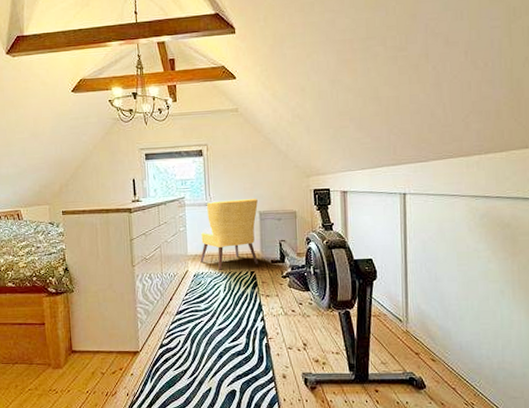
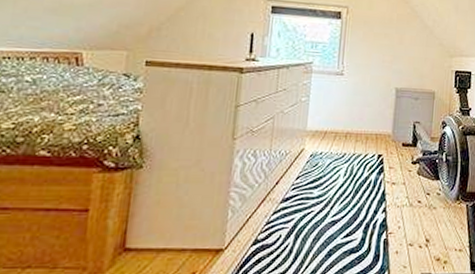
chair: present [200,198,258,270] -> none [320,70,396,151]

